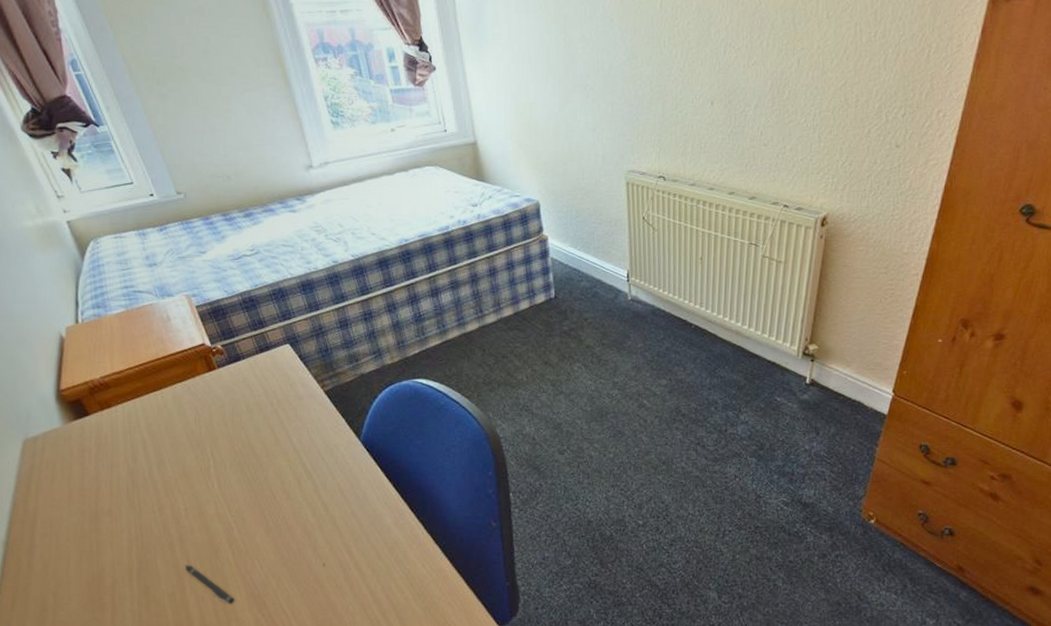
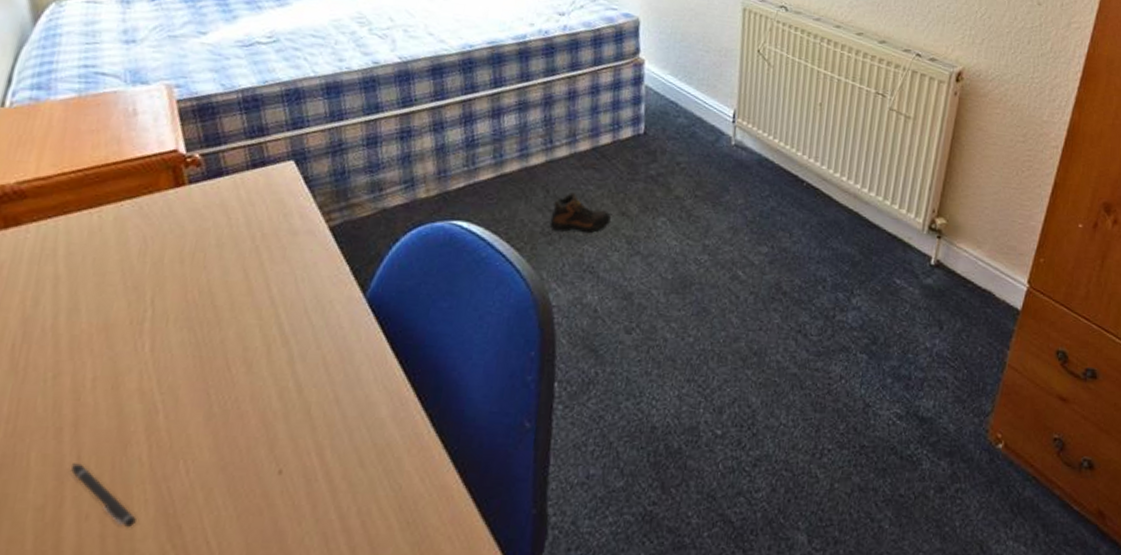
boot: none [489,350,536,381] -> present [549,193,611,233]

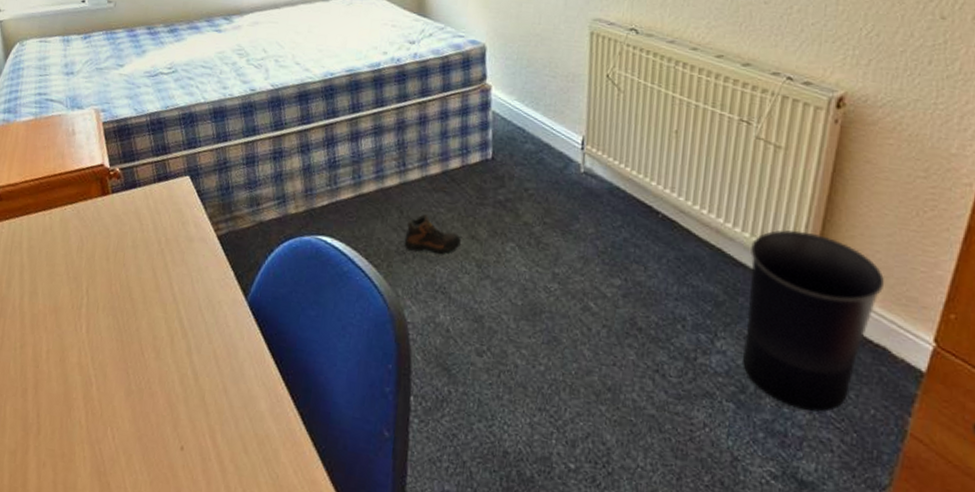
pen: present [71,463,136,528] -> none [33,419,78,479]
waste bin: none [874,192,991,354] -> present [741,230,885,412]

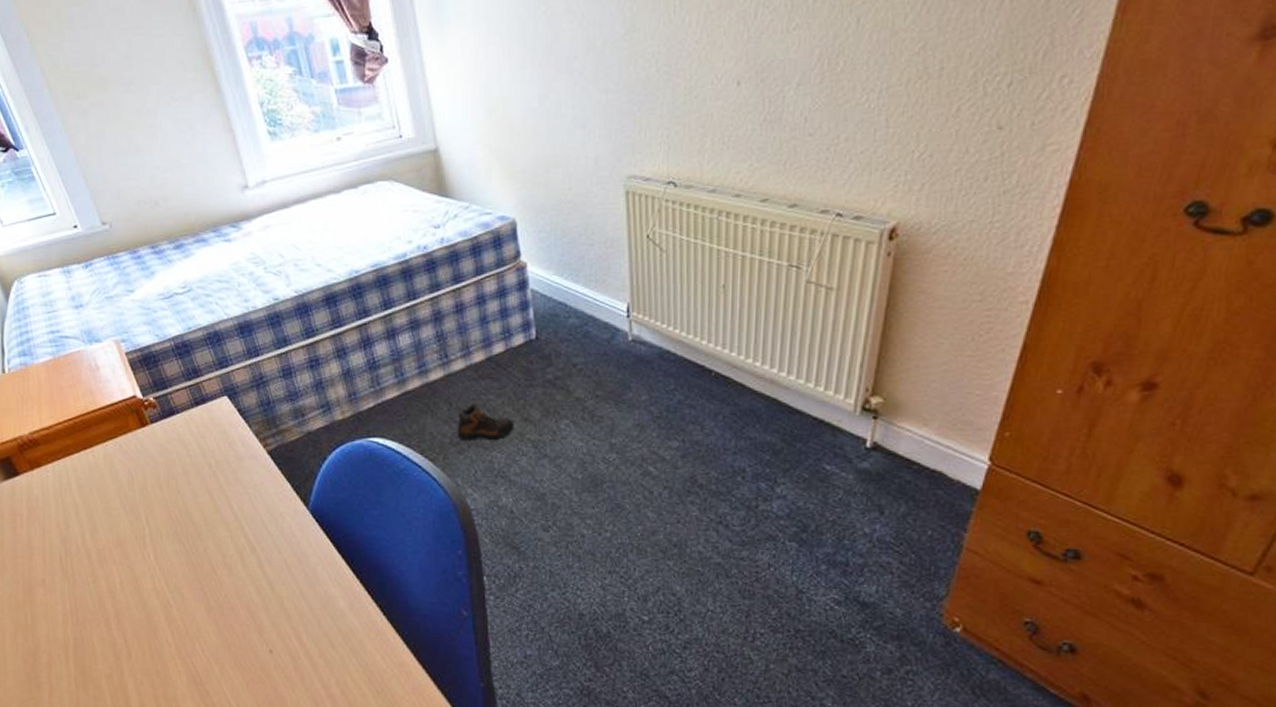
waste bin: present [741,230,885,412] -> none [802,370,941,539]

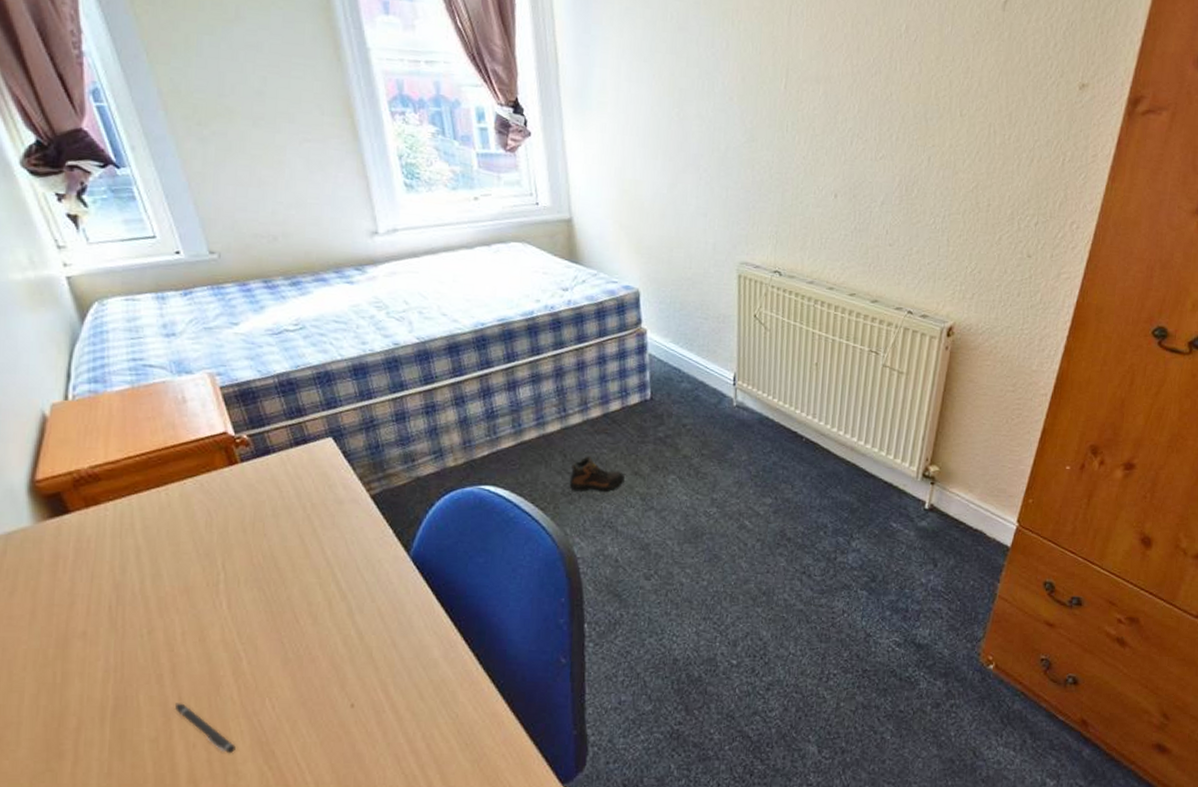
pen: none [122,644,176,692] -> present [175,703,236,754]

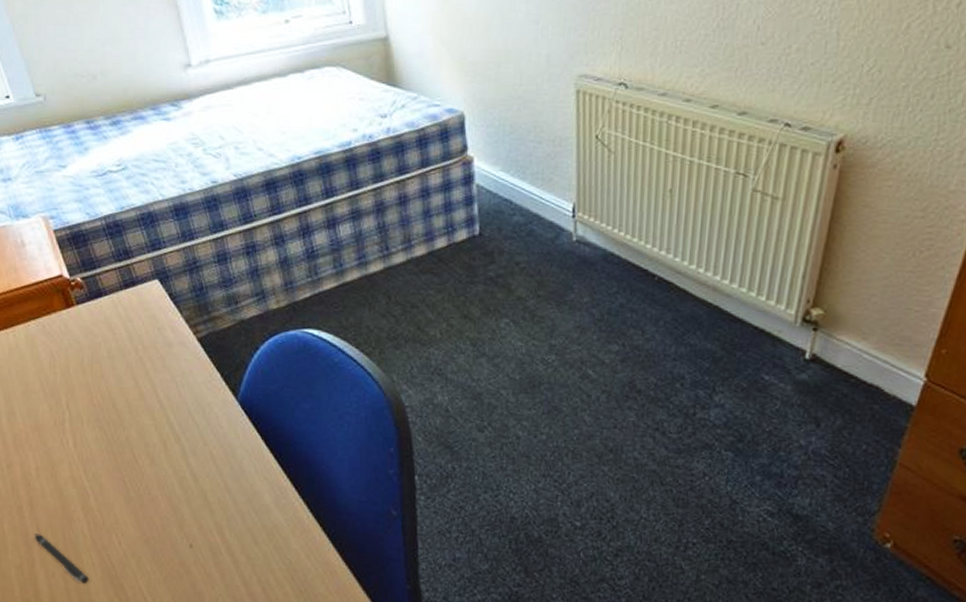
boot: present [569,456,625,492] -> none [394,298,453,336]

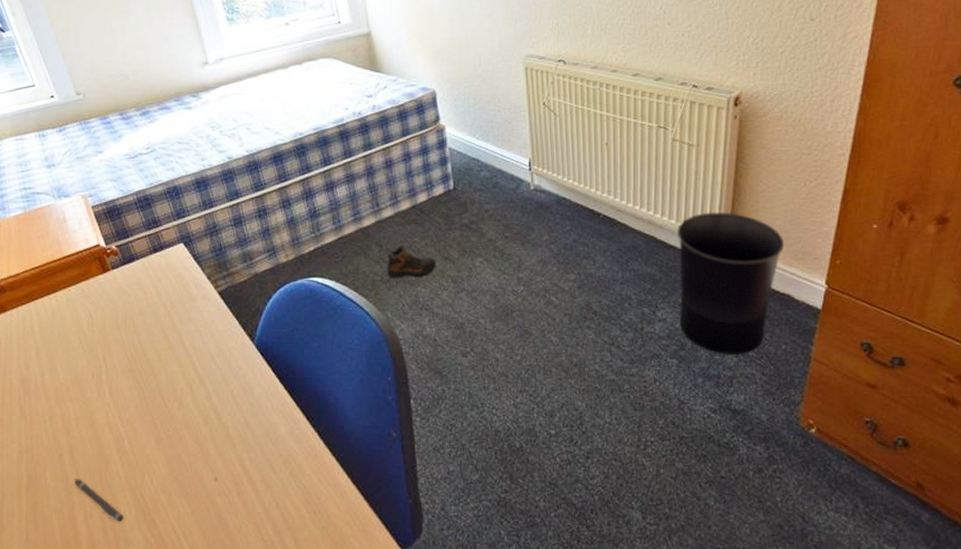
boot: none [394,298,453,336] -> present [387,245,436,278]
waste bin: none [739,281,880,452] -> present [677,212,785,354]

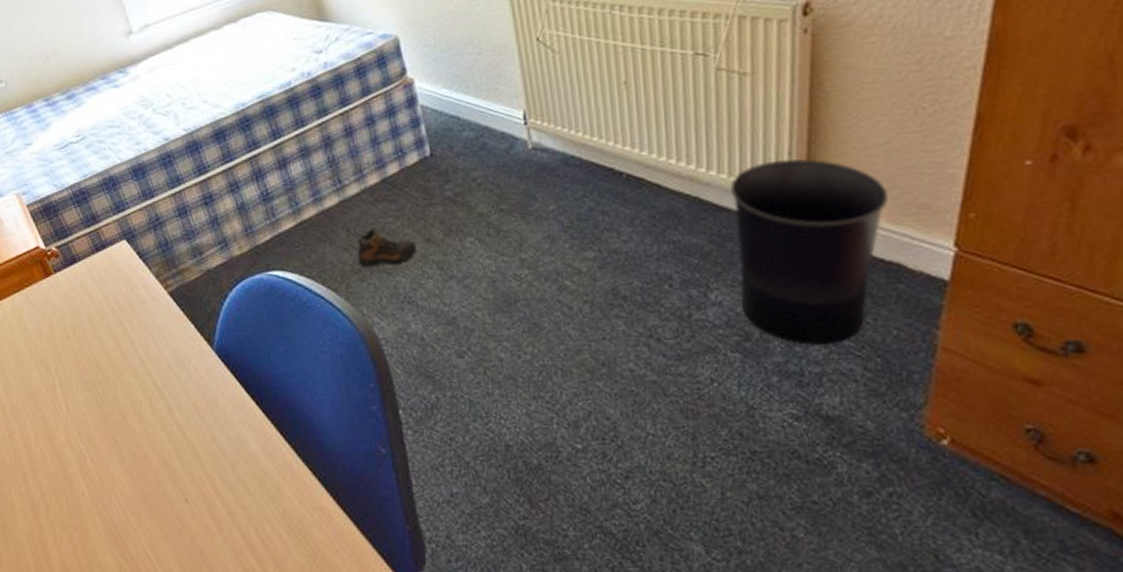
pen: present [74,479,124,523] -> none [40,499,94,547]

